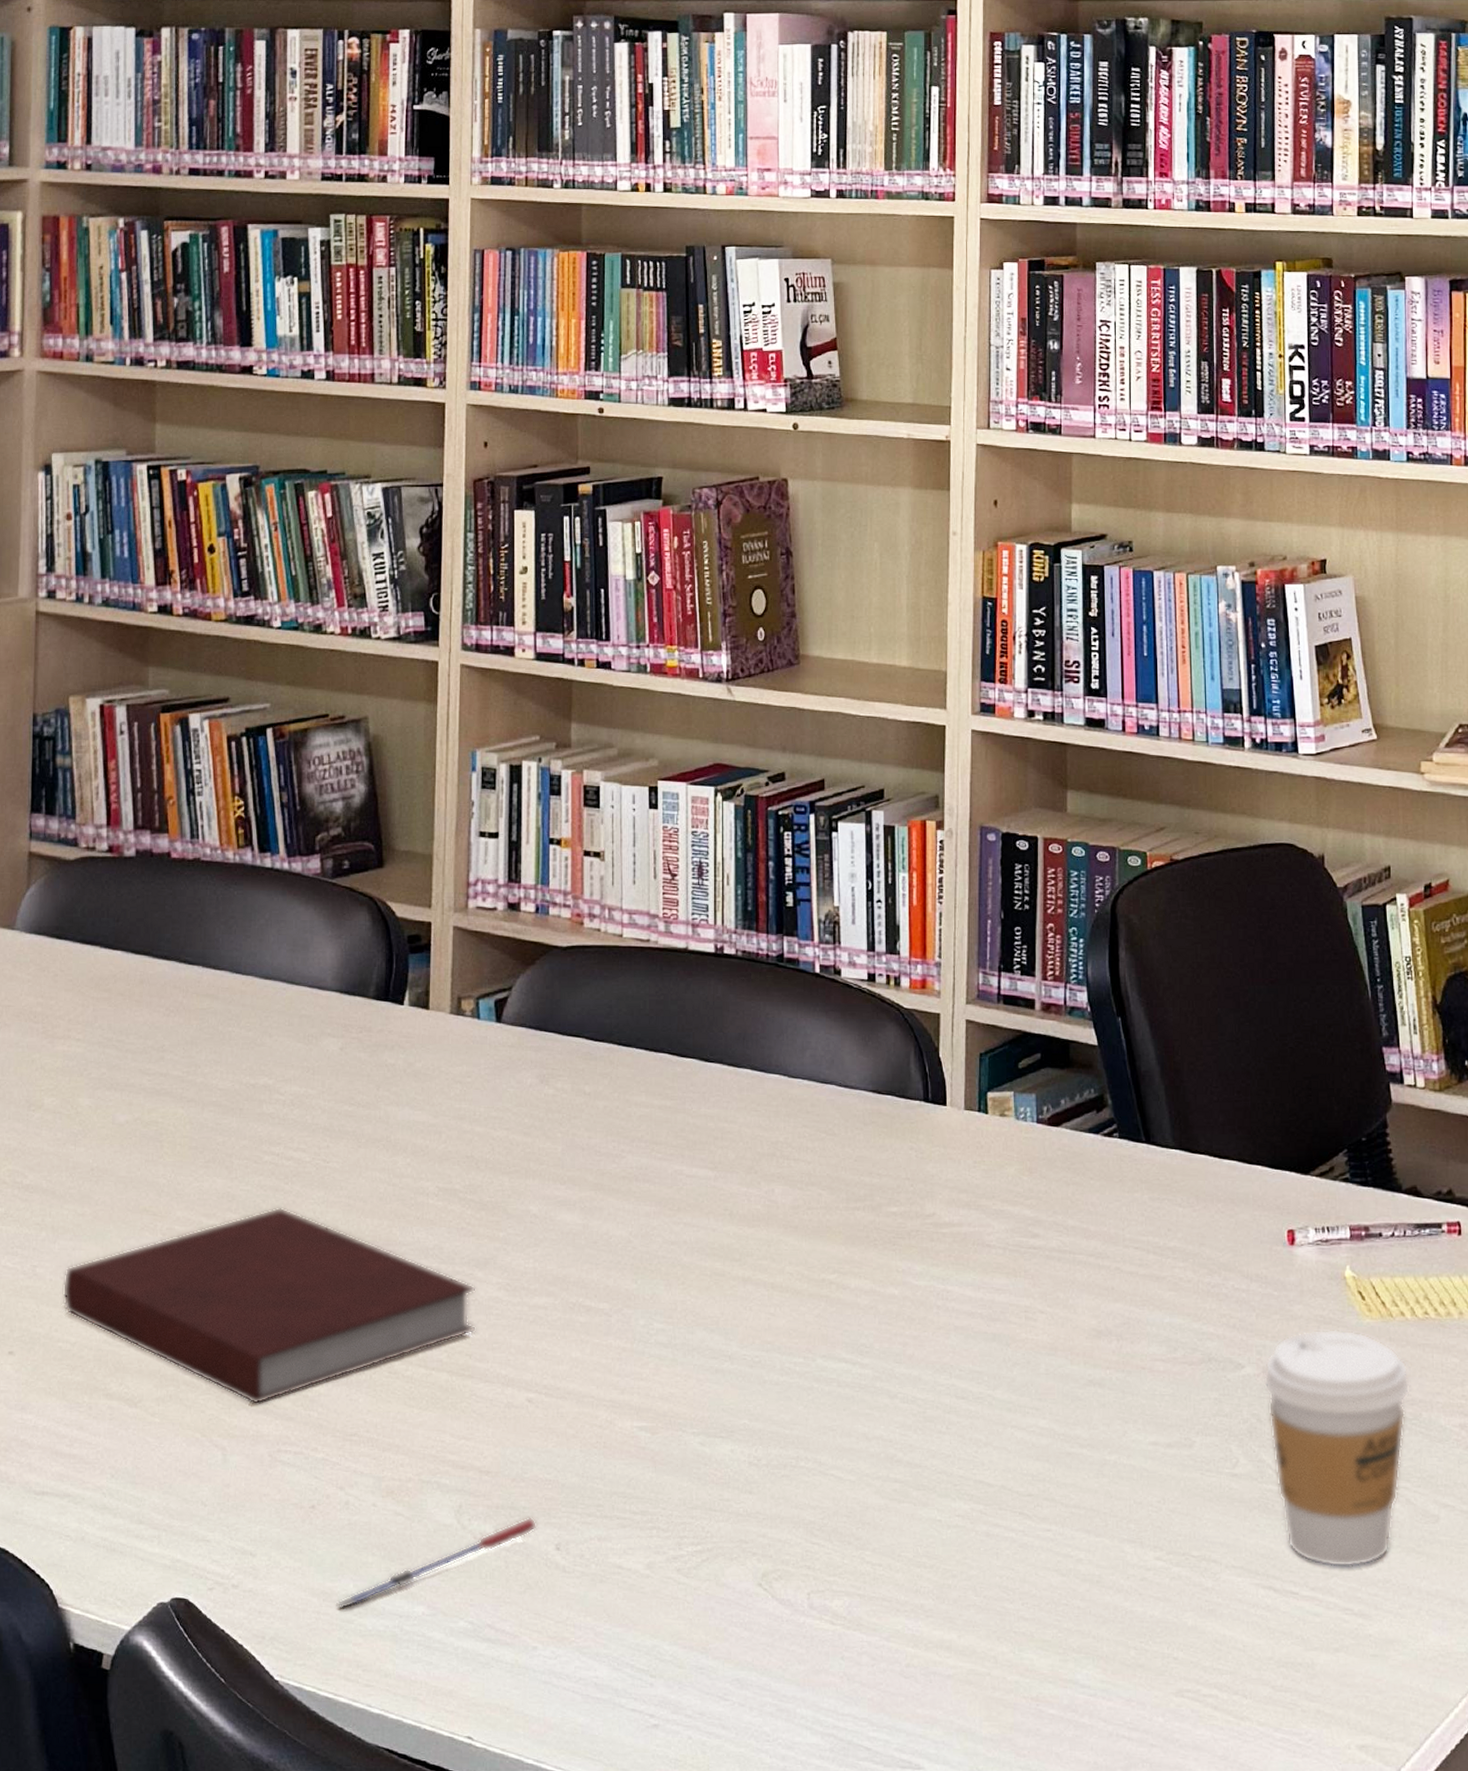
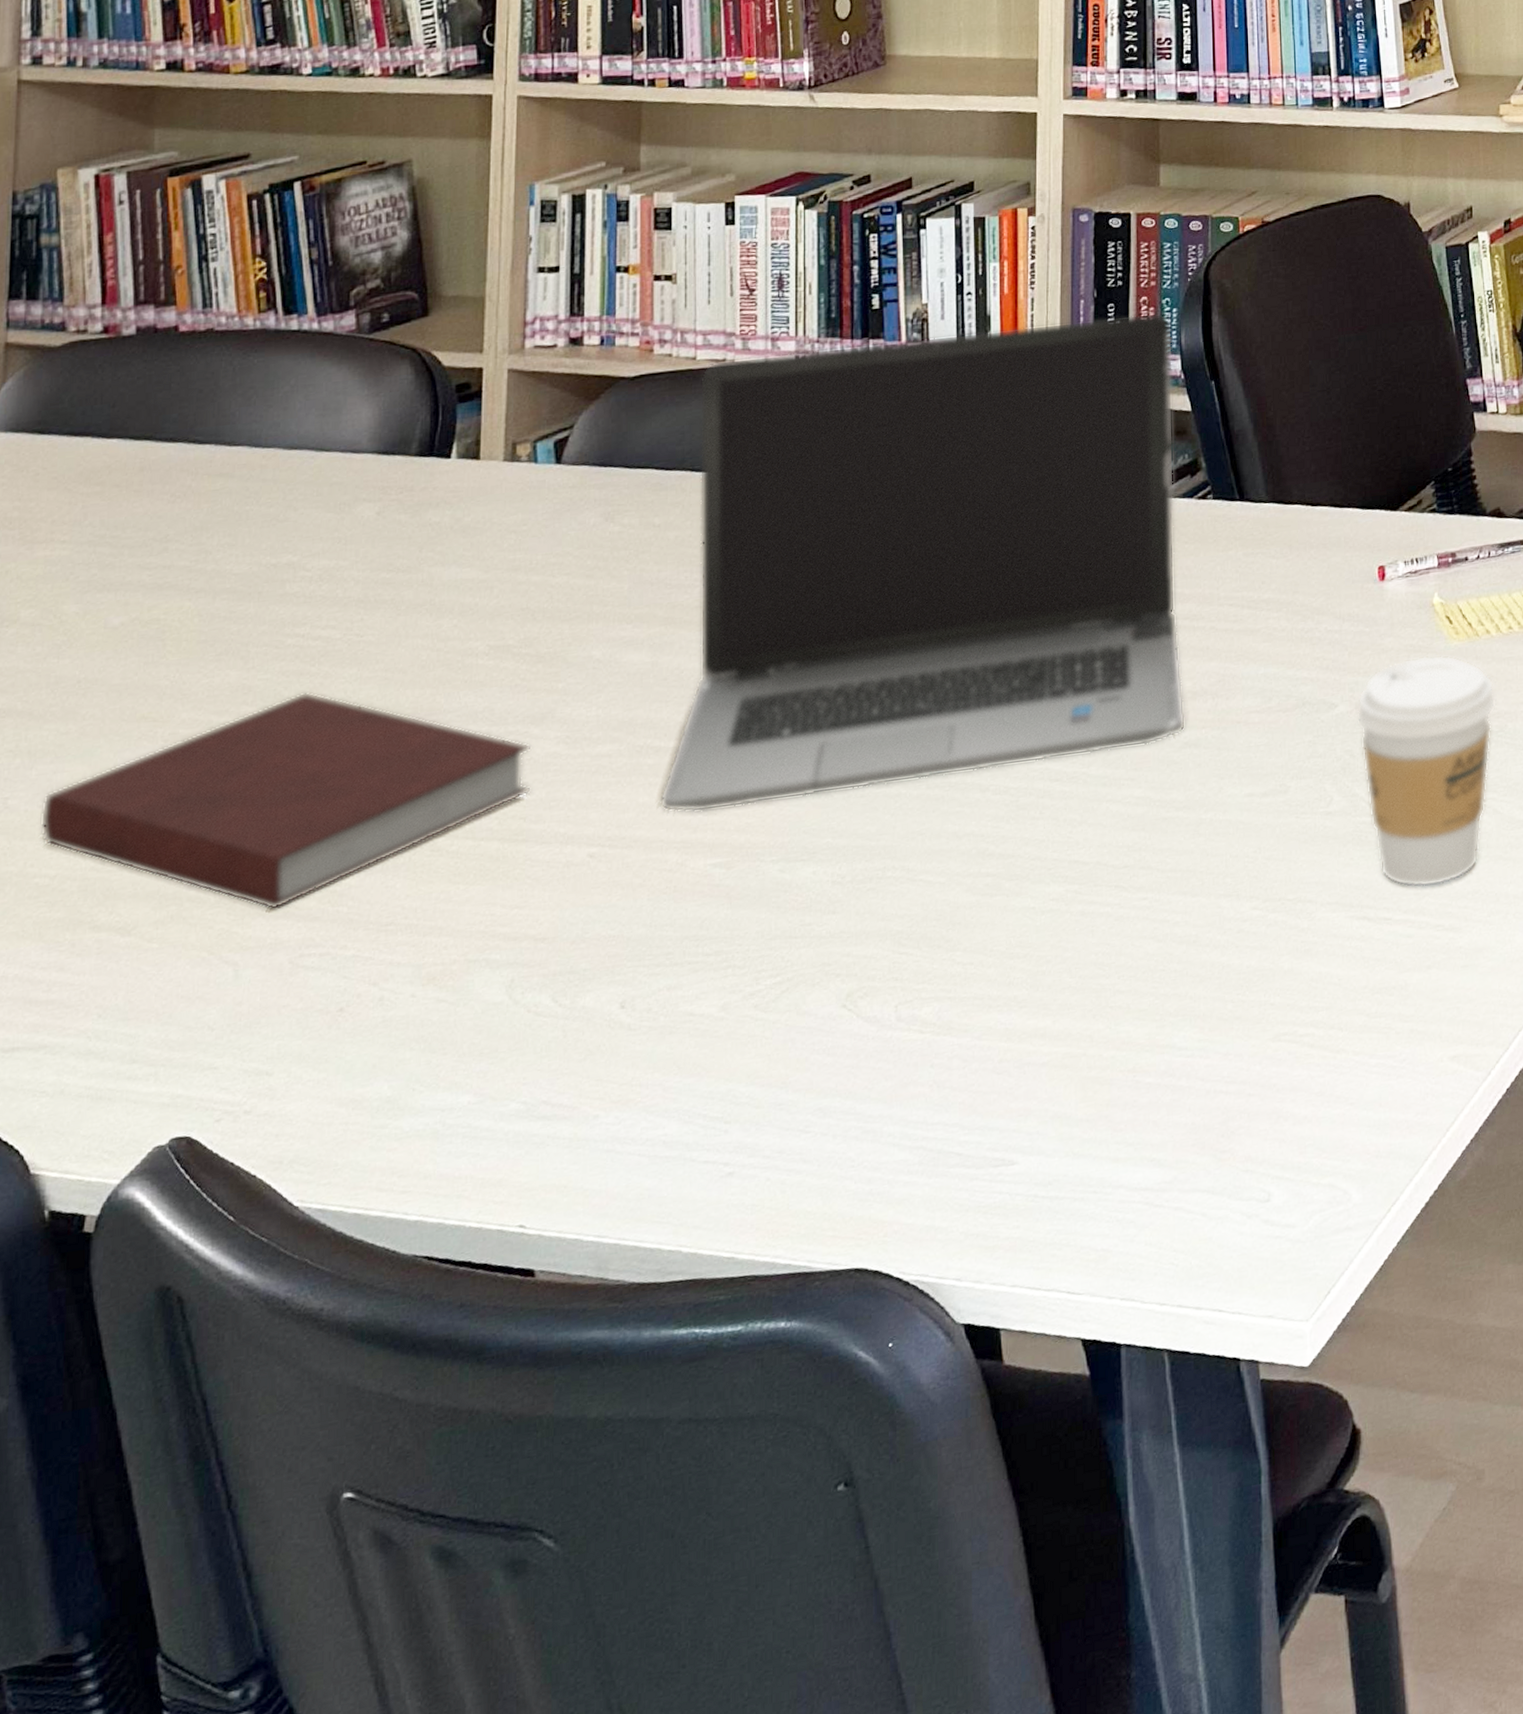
pen: present [336,1517,537,1609] -> none [368,978,600,1114]
laptop computer: none [591,940,1091,1377] -> present [660,312,1186,813]

